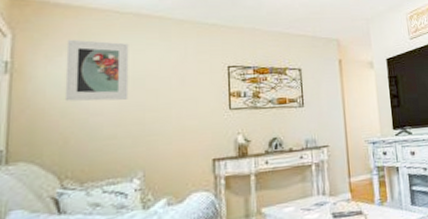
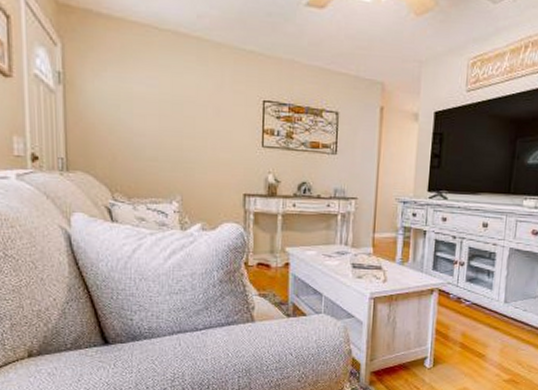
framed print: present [64,39,129,102] -> none [110,54,168,124]

